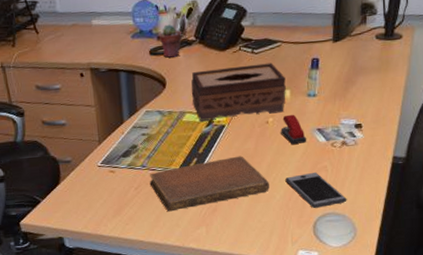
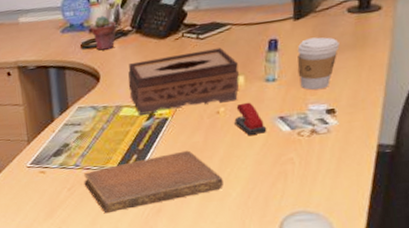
smartphone: present [285,172,347,208] -> none [242,165,321,206]
coffee cup: none [334,59,368,107] -> present [297,37,340,91]

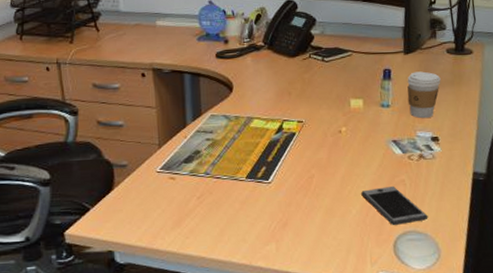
notebook: present [84,150,224,214] -> none [213,166,345,225]
potted succulent: present [91,15,117,51] -> none [226,29,251,62]
tissue box: present [128,47,240,115] -> none [259,71,359,128]
stapler: present [234,102,267,135] -> none [354,124,383,155]
smartphone: none [242,165,321,206] -> present [361,185,428,225]

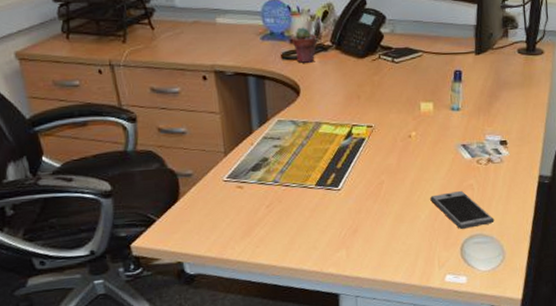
potted succulent: none [226,29,251,62] -> present [291,27,318,63]
coffee cup: present [407,71,441,119] -> none [477,73,511,122]

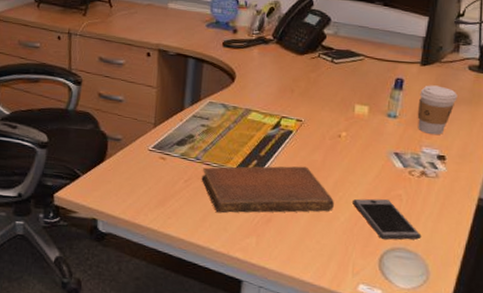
notebook: none [282,172,414,233] -> present [201,166,334,213]
potted succulent: present [291,27,318,63] -> none [235,19,260,53]
coffee cup: none [477,73,511,122] -> present [417,85,458,136]

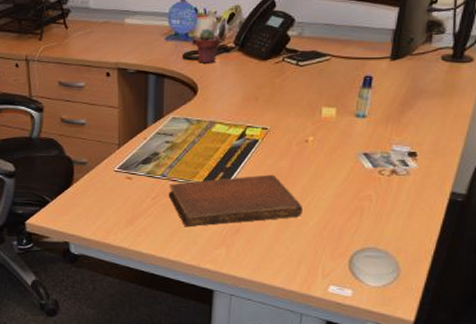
potted succulent: none [235,19,260,53] -> present [195,28,221,63]
smartphone: present [353,198,422,240] -> none [321,200,392,240]
coffee cup: present [417,85,458,136] -> none [387,80,430,132]

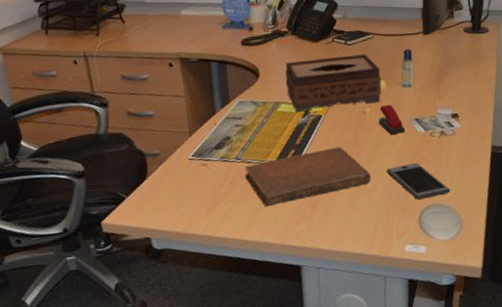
potted succulent: present [195,28,221,63] -> none [250,16,275,48]
tissue box: none [224,77,332,133] -> present [285,54,382,112]
stapler: none [321,135,351,167] -> present [378,104,406,134]
smartphone: none [321,200,392,240] -> present [386,162,451,200]

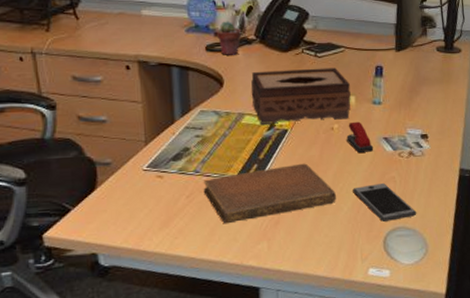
potted succulent: none [250,16,275,48] -> present [216,21,242,55]

